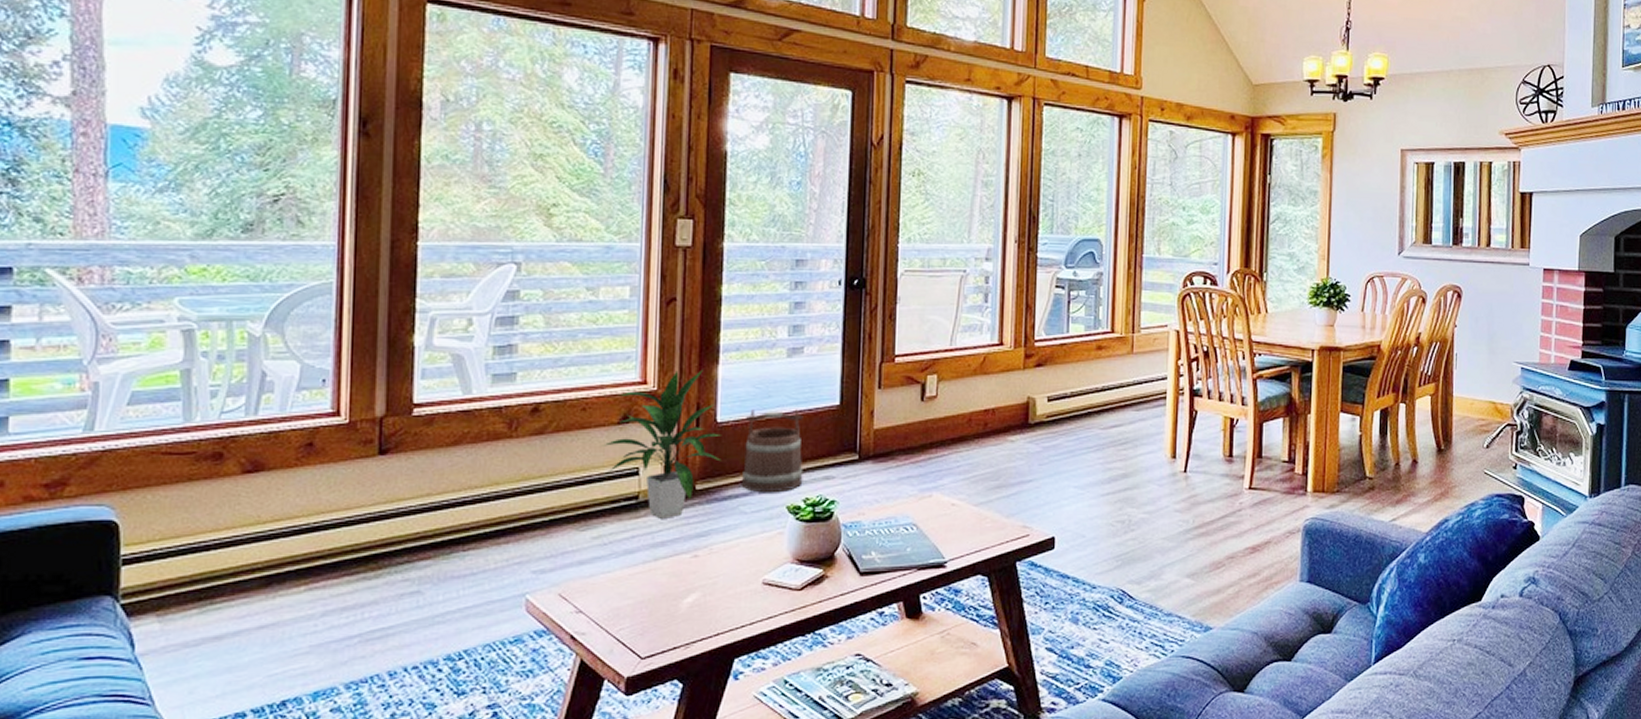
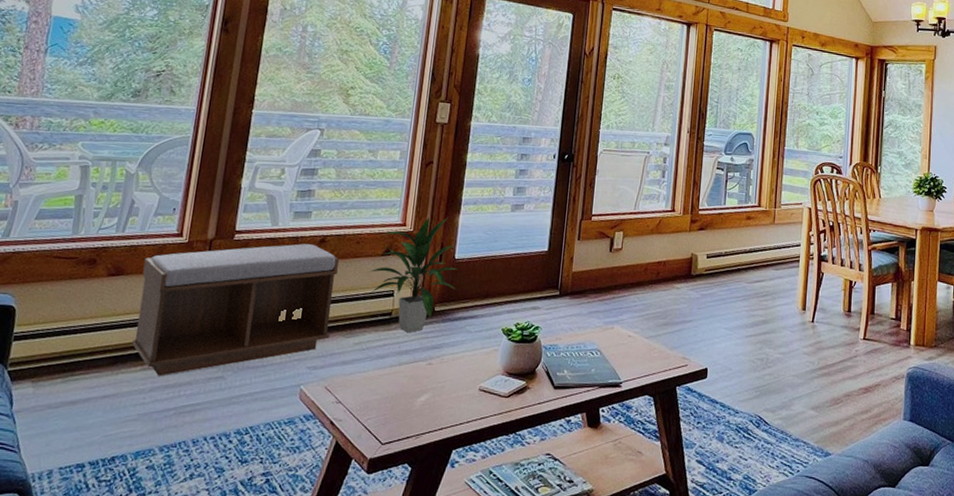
bench: none [289,415,560,597] -> present [132,244,339,376]
bucket: present [742,409,804,493] -> none [470,250,520,318]

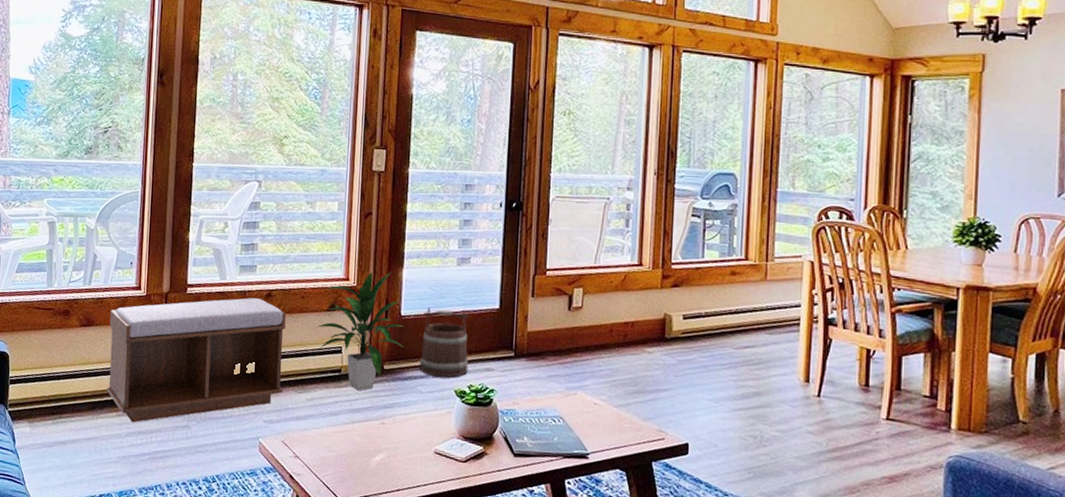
bucket: none [470,250,520,318] -> present [420,307,470,378]

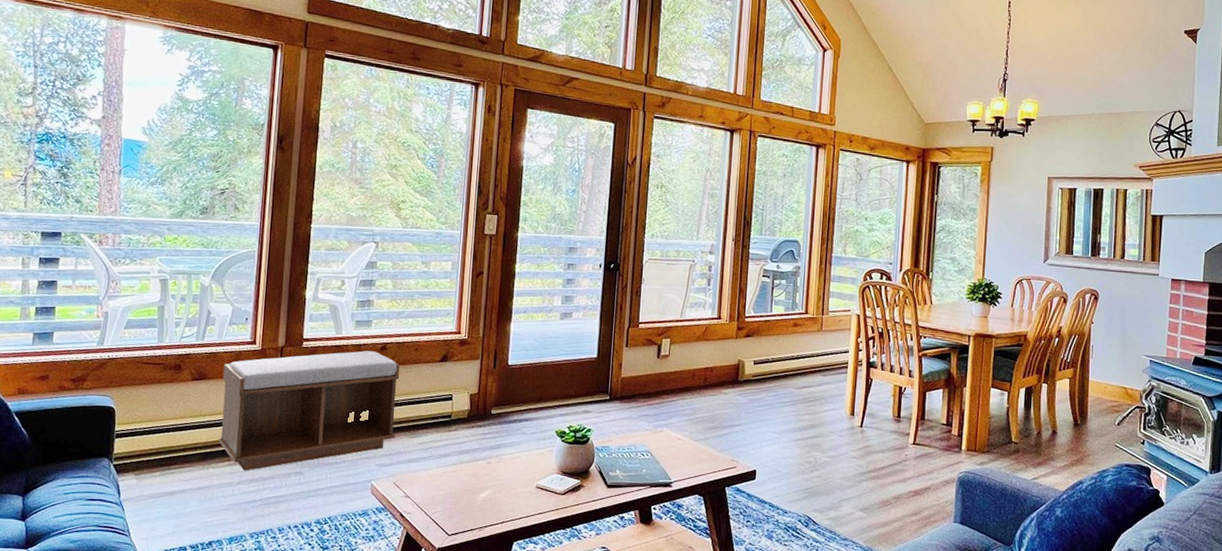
indoor plant: present [315,271,404,391] -> none [427,325,511,434]
bucket: present [420,307,470,378] -> none [524,357,570,420]

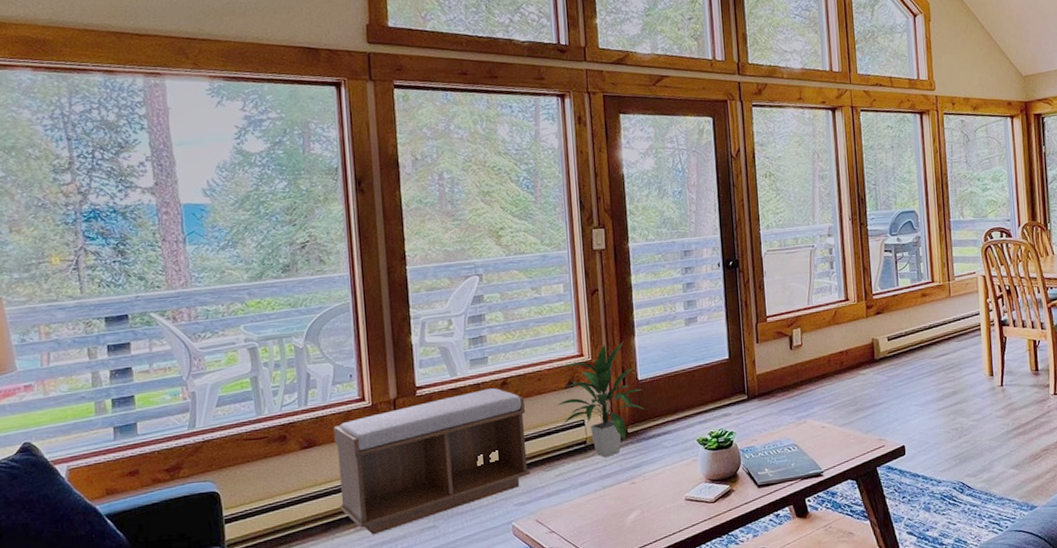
indoor plant: none [427,325,511,434] -> present [555,342,643,457]

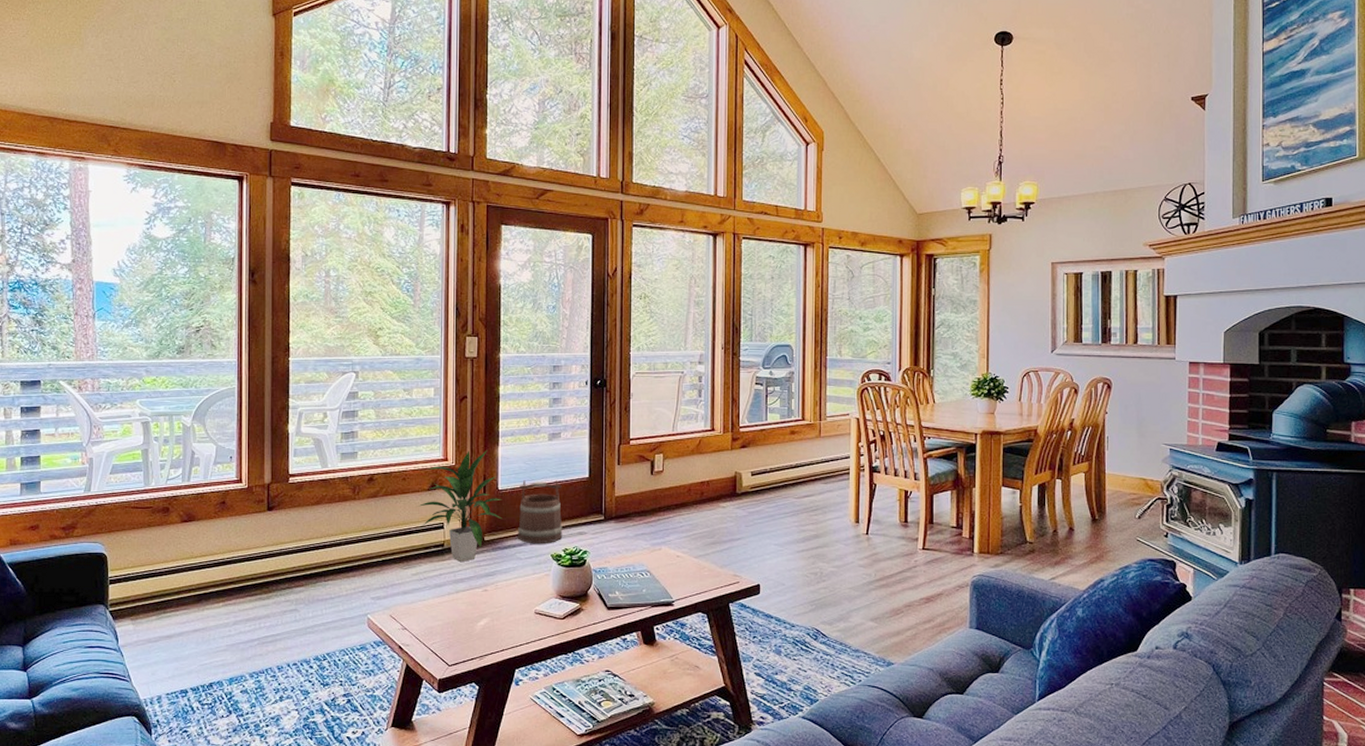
bench: present [333,388,531,535] -> none [211,483,389,611]
bucket: none [659,365,707,431] -> present [518,480,563,544]

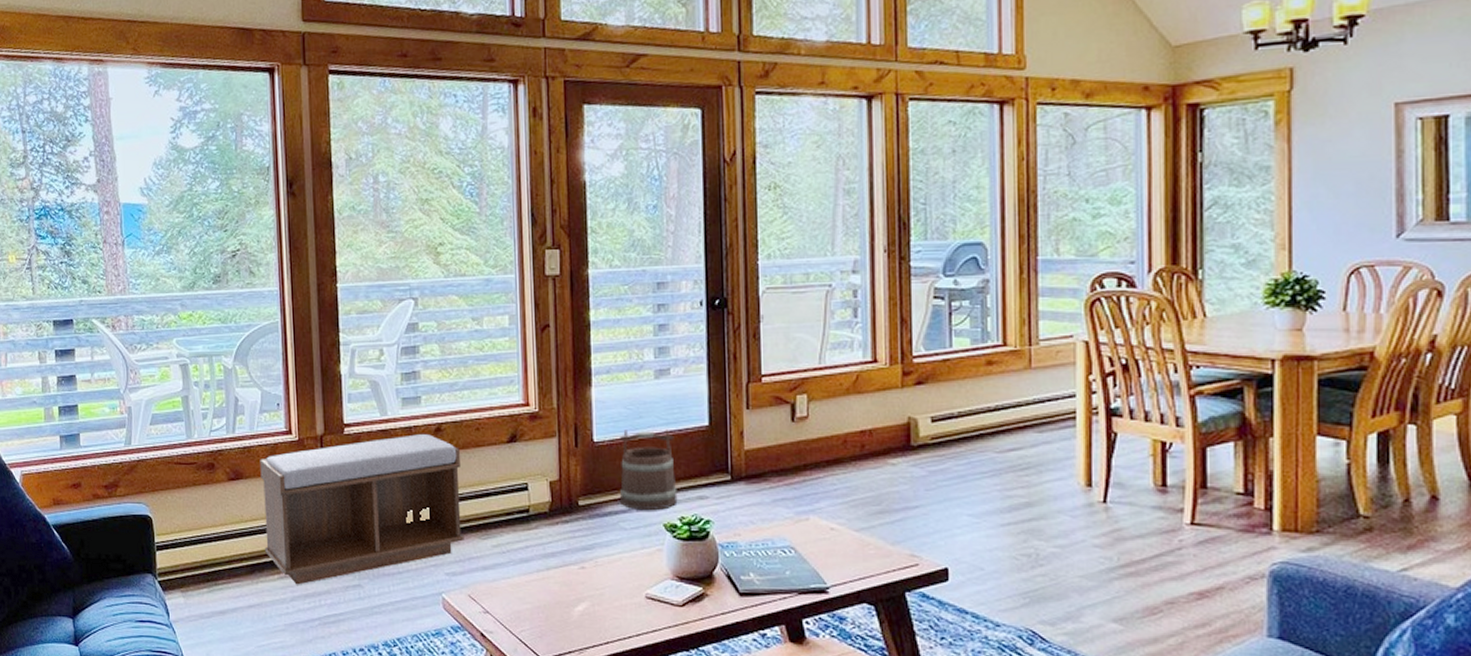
bench: none [211,483,389,611] -> present [260,434,464,585]
indoor plant: present [417,450,501,562] -> none [494,393,599,531]

